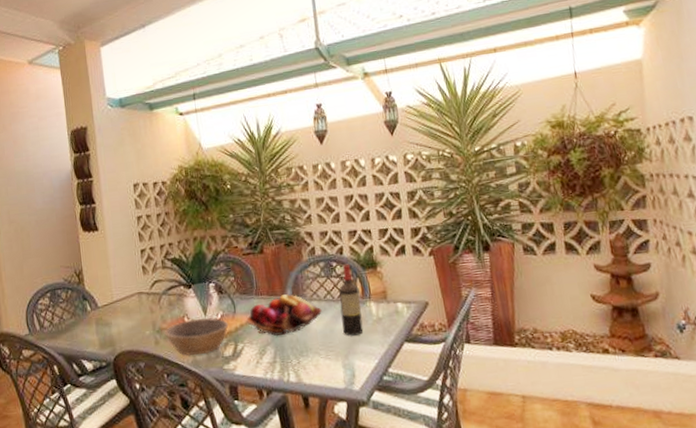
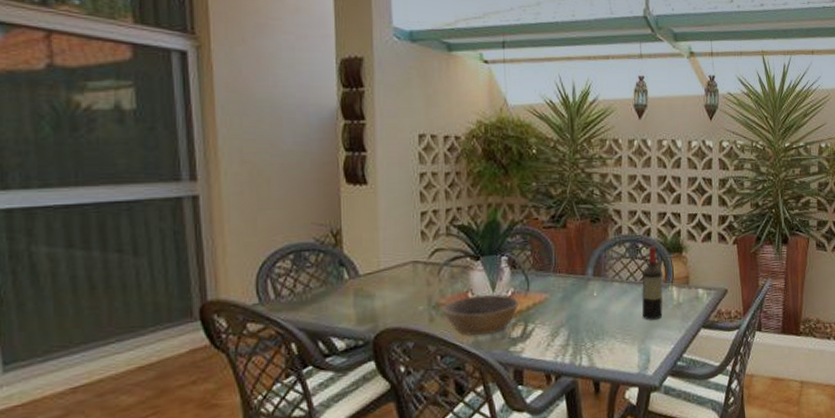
fruit basket: present [246,294,322,337] -> none [540,273,623,318]

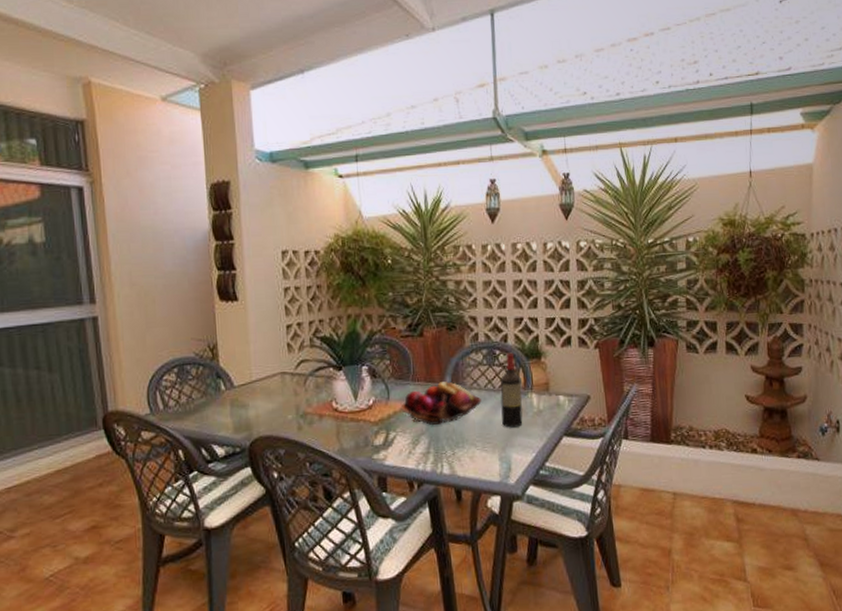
bowl: present [442,294,520,337] -> none [309,403,381,444]
fruit basket: none [540,273,623,318] -> present [400,381,482,426]

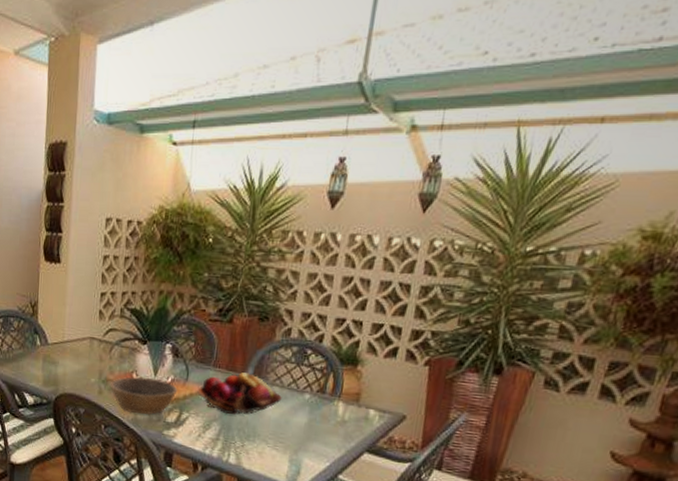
bowl: none [309,403,381,444] -> present [110,376,178,416]
wine bottle: present [500,352,523,428] -> none [299,354,330,433]

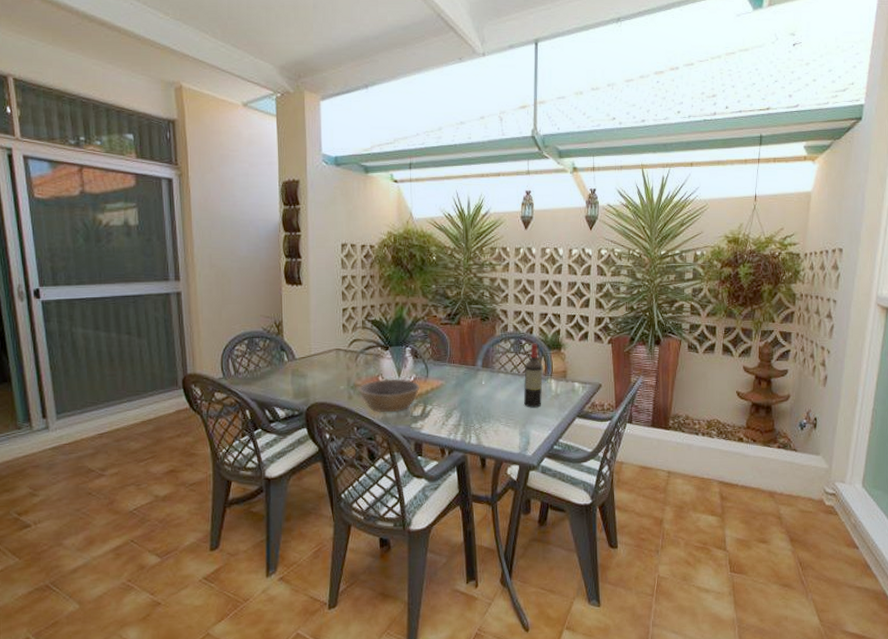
fruit basket: present [197,372,282,415] -> none [437,365,507,402]
wine bottle: none [299,354,330,433] -> present [524,343,543,408]

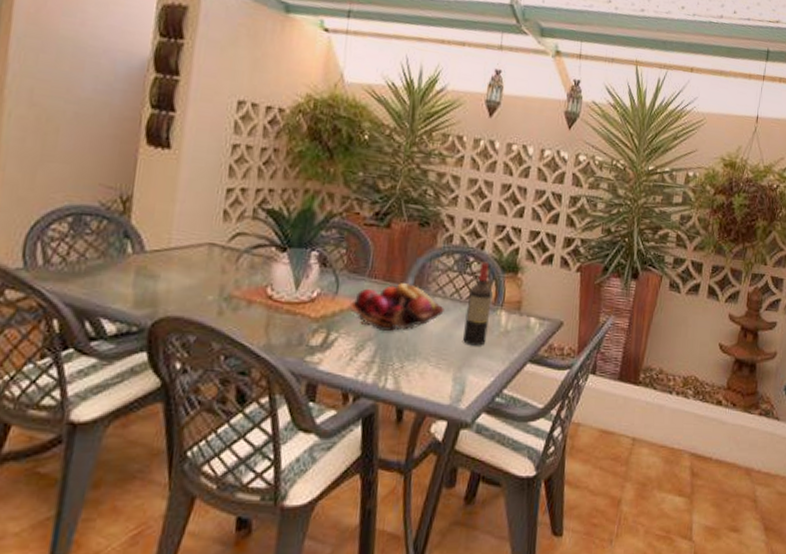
bowl: present [358,379,420,413] -> none [234,291,325,339]
fruit basket: none [437,365,507,402] -> present [349,283,444,332]

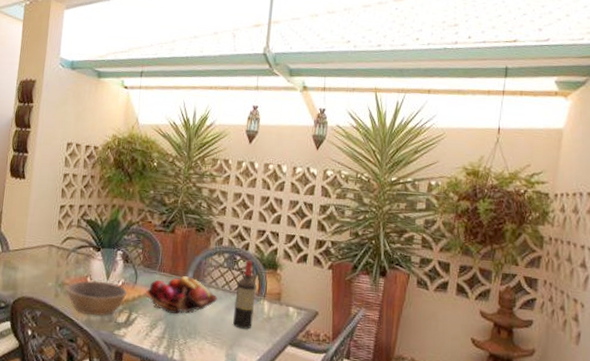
bowl: none [234,291,325,339] -> present [65,280,128,317]

